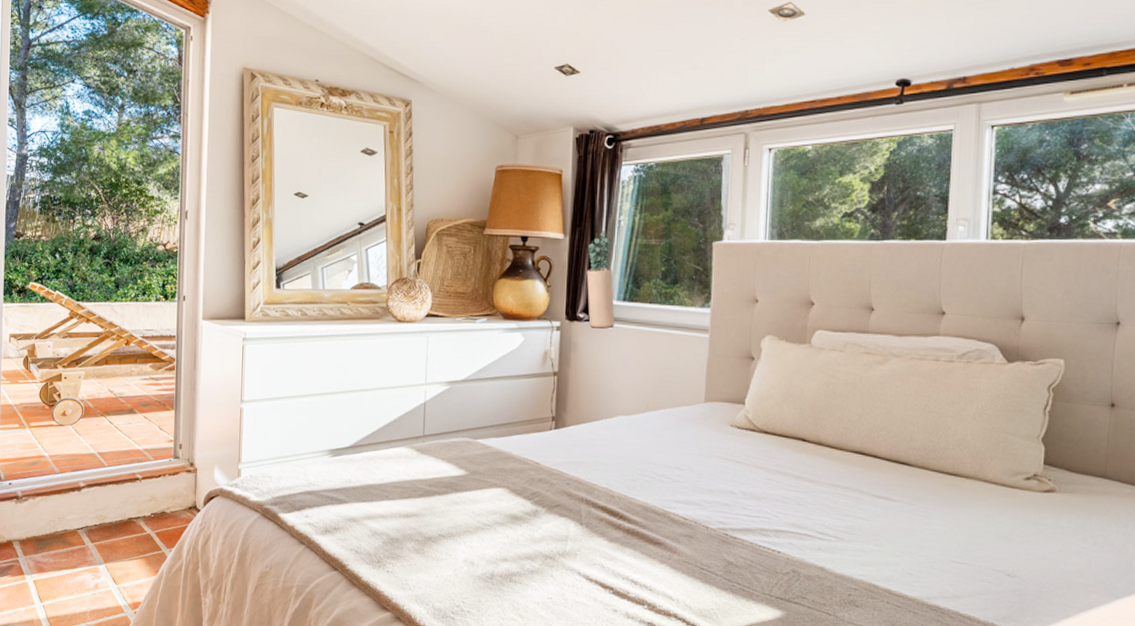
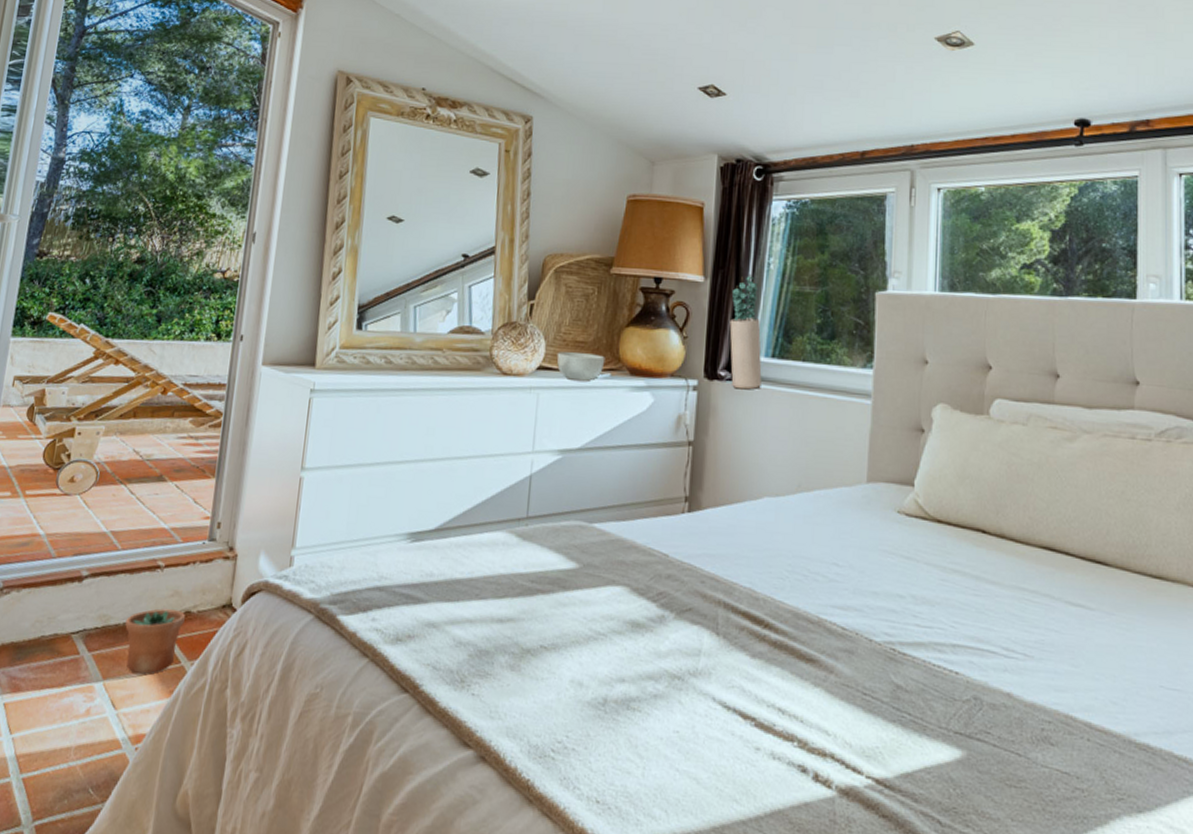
planter: none [117,510,161,559] -> present [125,608,185,674]
bowl: none [441,300,482,326] -> present [556,351,605,383]

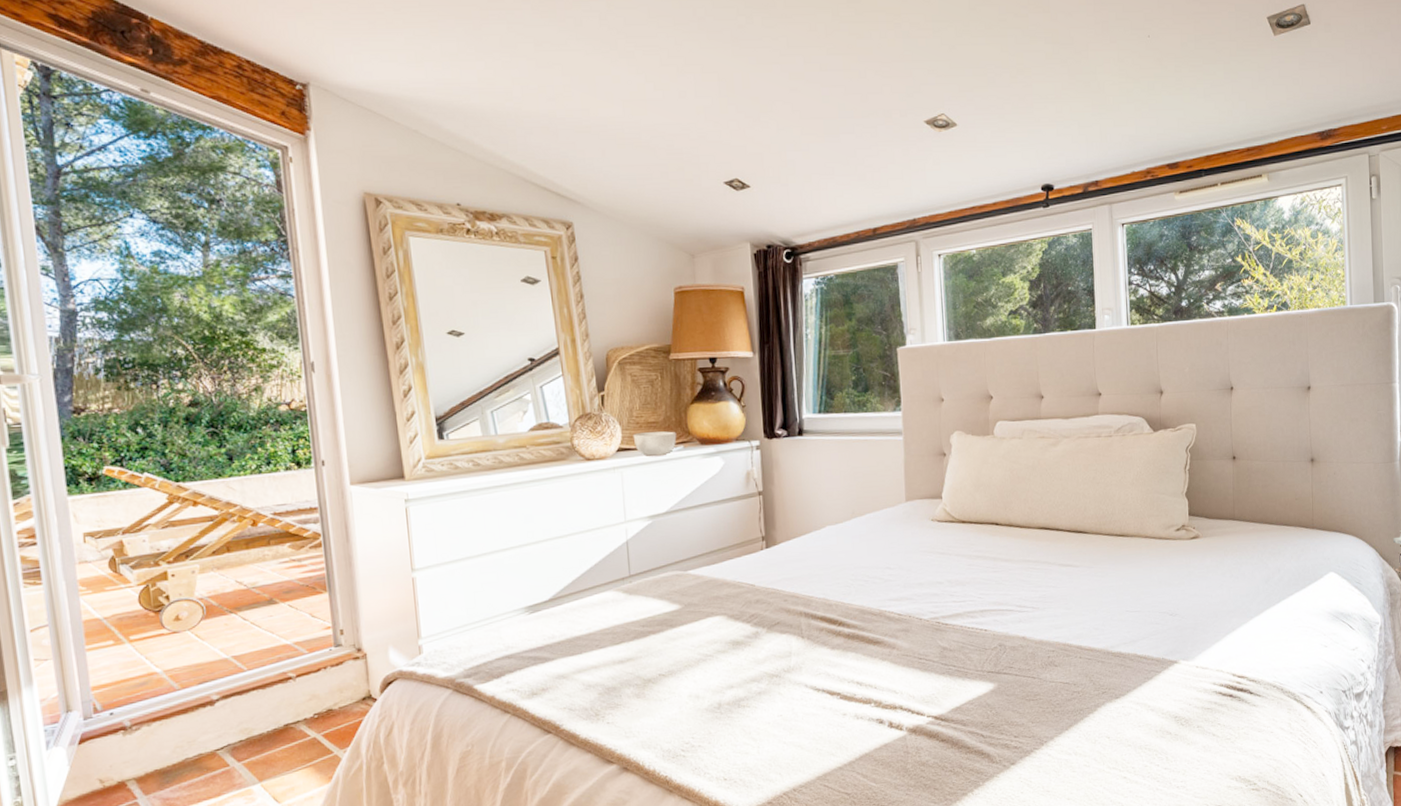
planter: present [125,608,185,674] -> none [269,710,328,770]
vase: present [729,274,762,390] -> none [779,345,813,443]

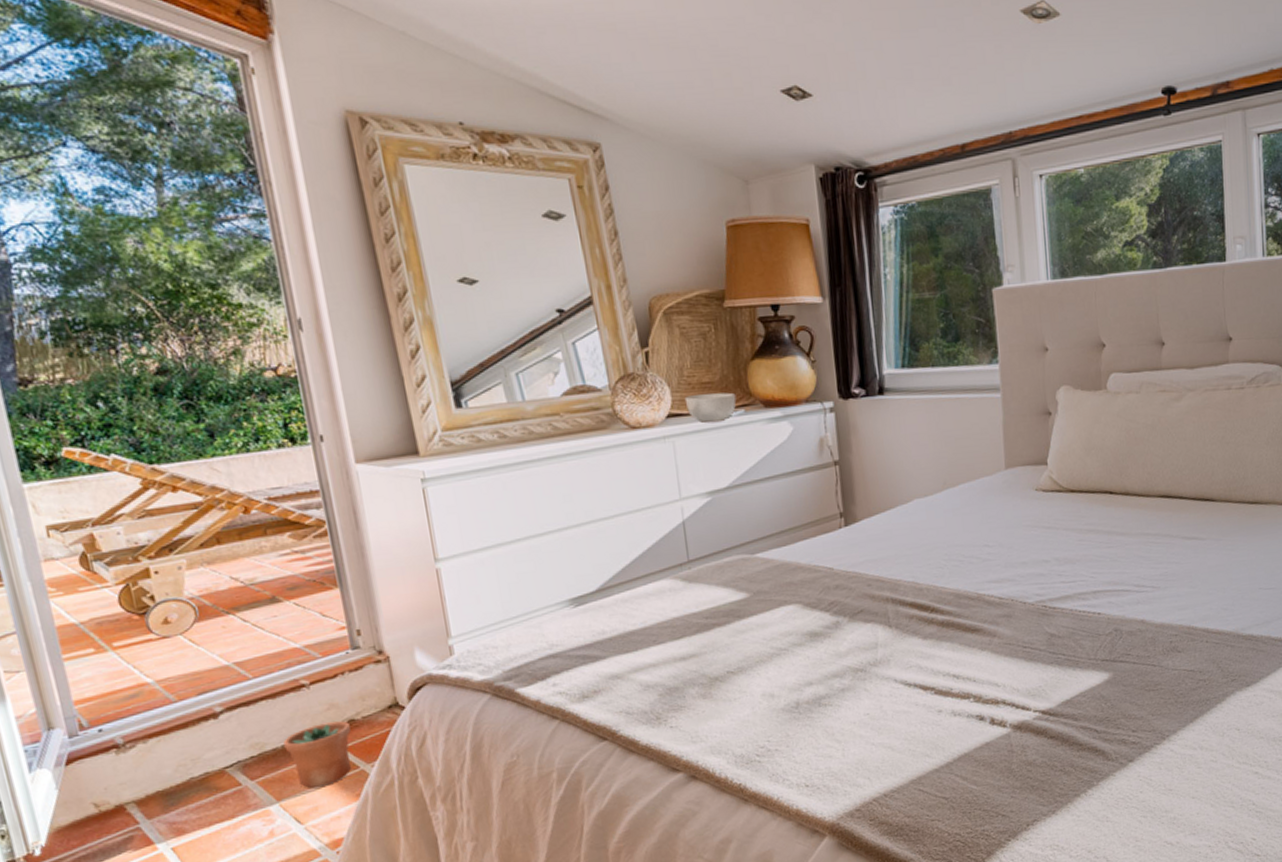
planter: none [269,710,328,770] -> present [283,721,351,788]

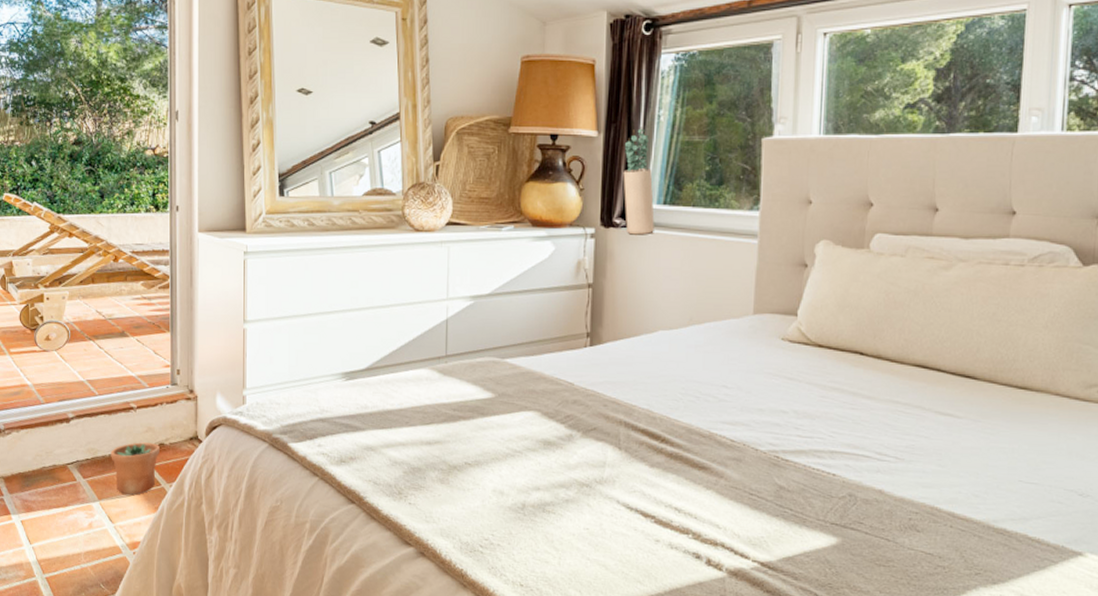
bowl: present [684,392,737,424] -> none [463,207,508,235]
vase: none [853,288,896,404] -> present [623,127,655,235]

